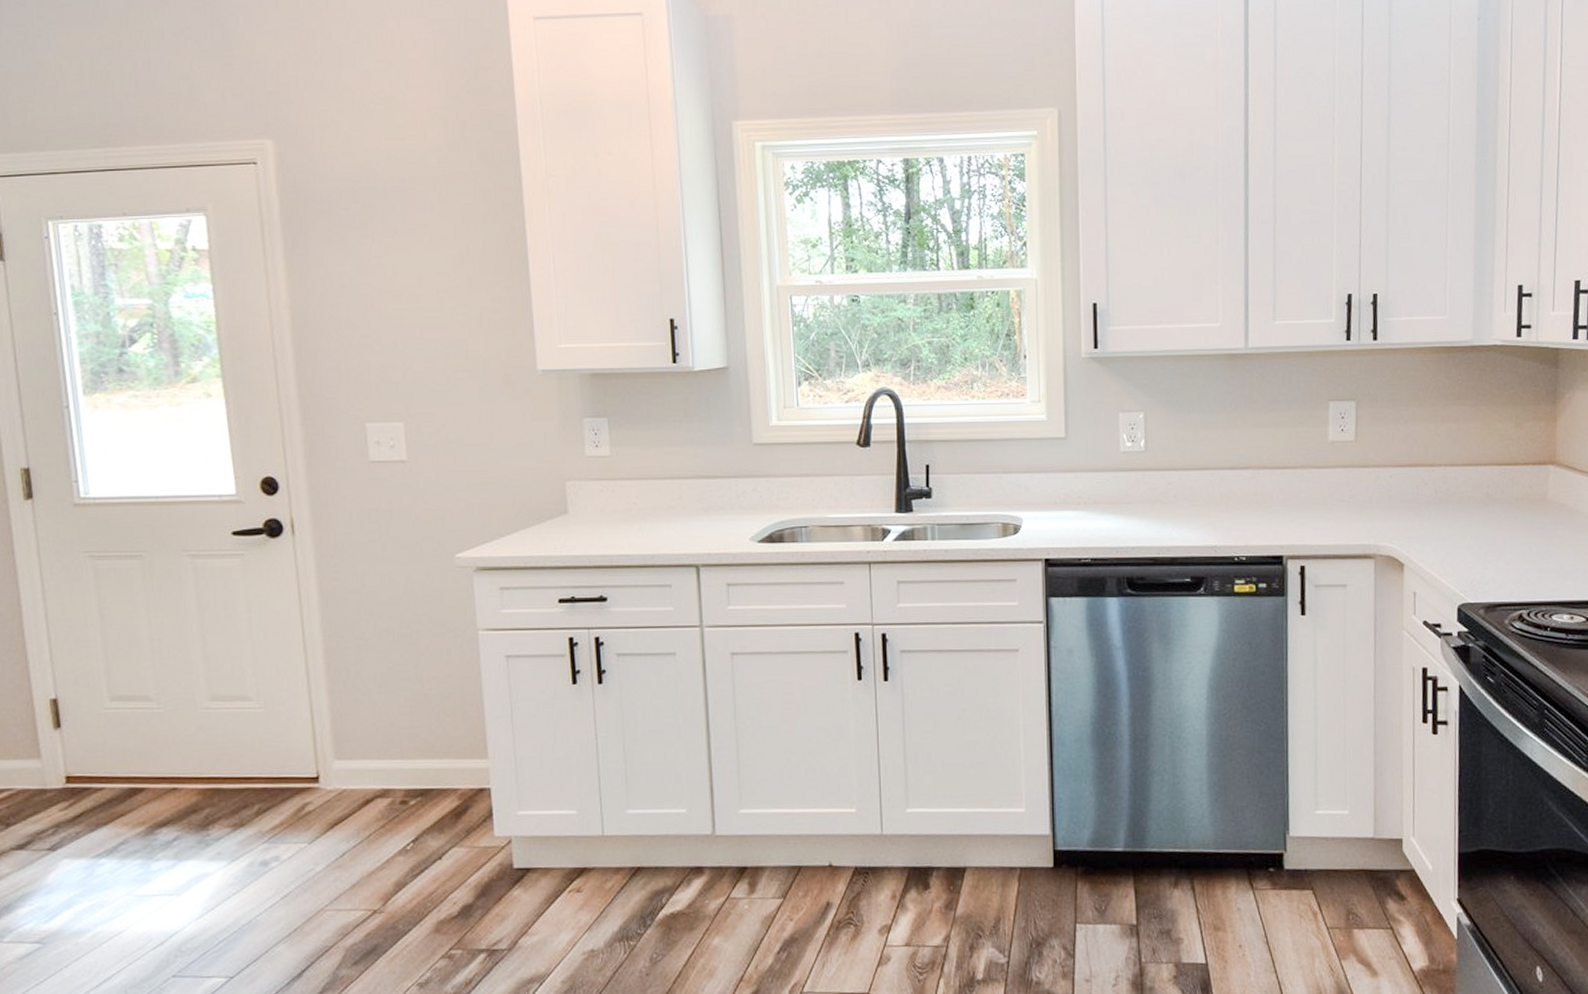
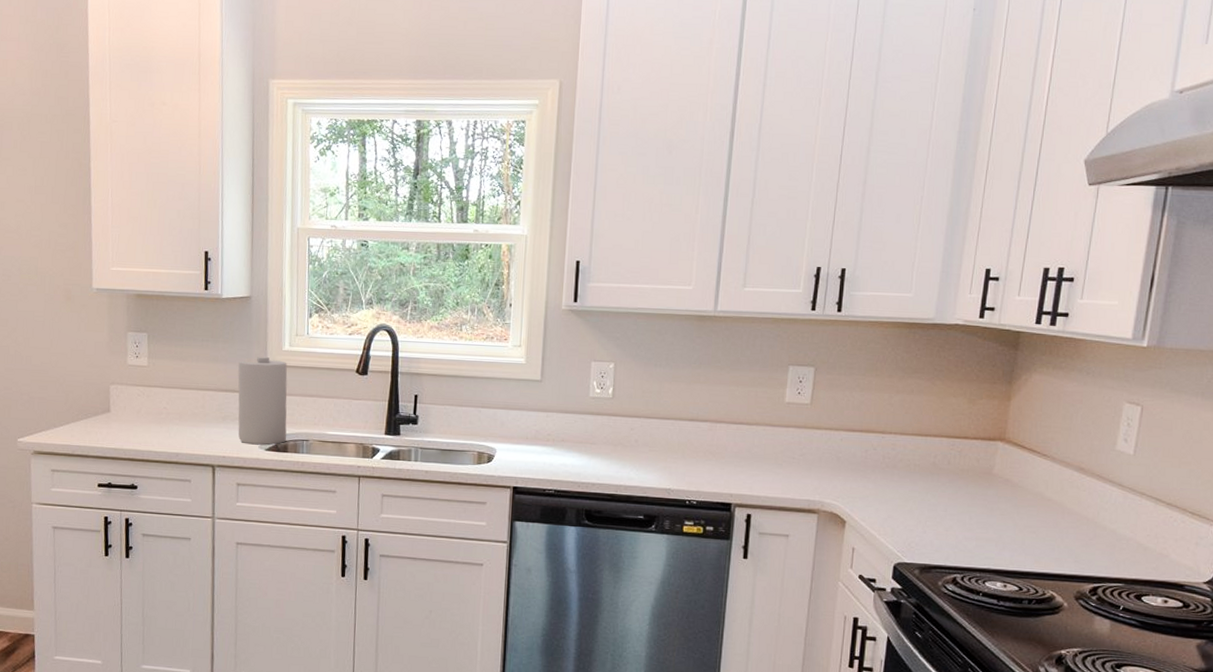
paper towel holder: none [719,435,781,537] -> present [237,357,288,445]

